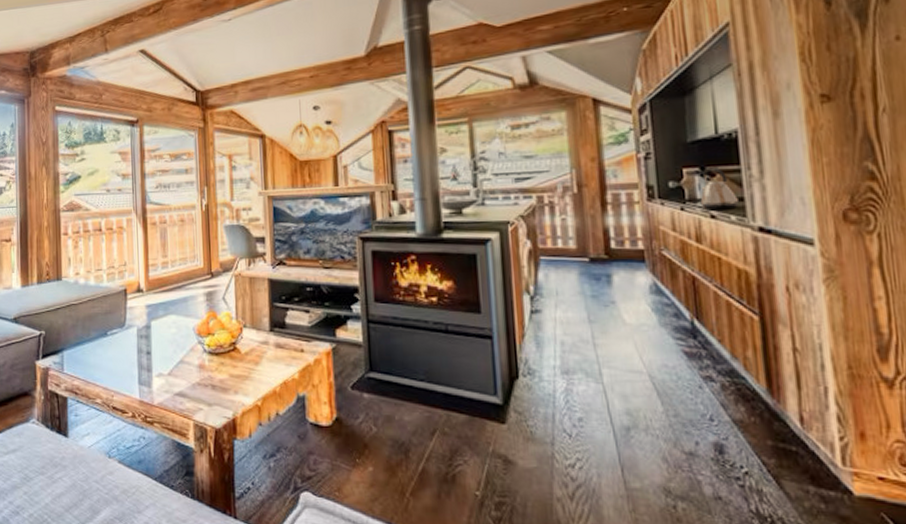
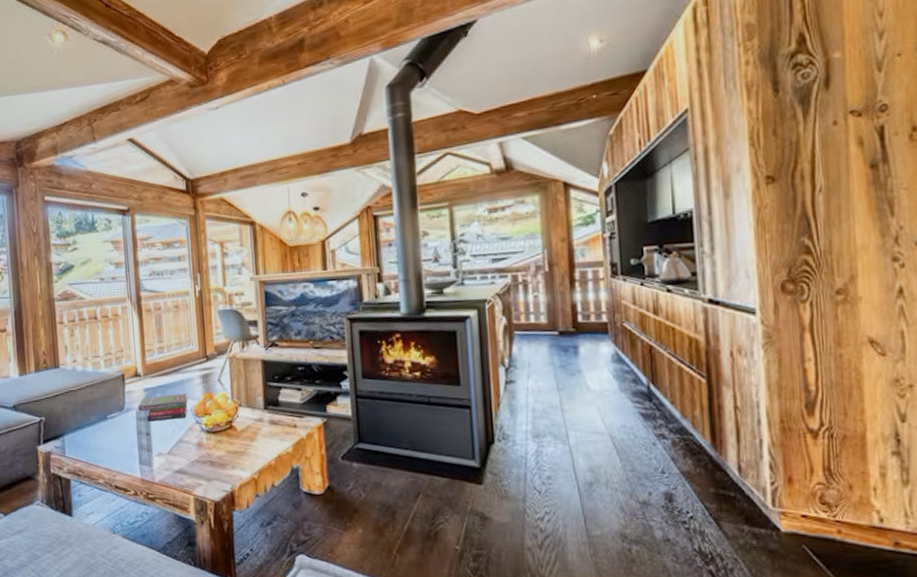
books: none [139,311,191,340] -> present [138,393,188,422]

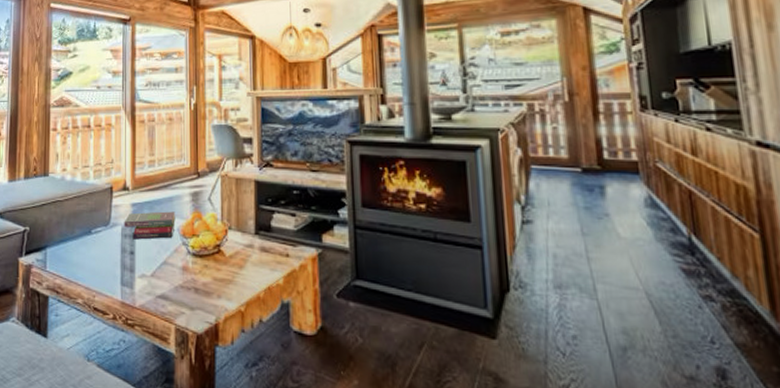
kettle: present [658,244,692,285] -> none [694,78,735,123]

